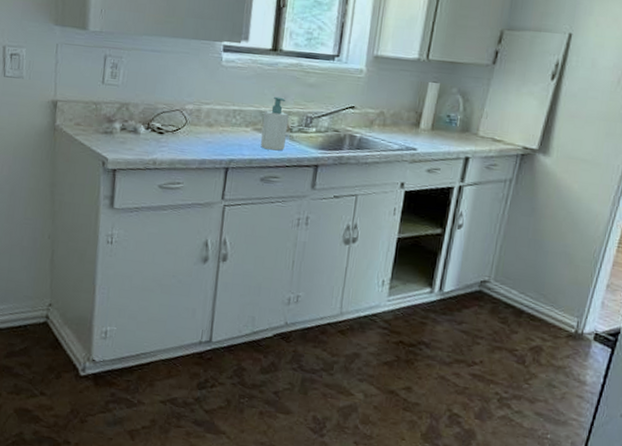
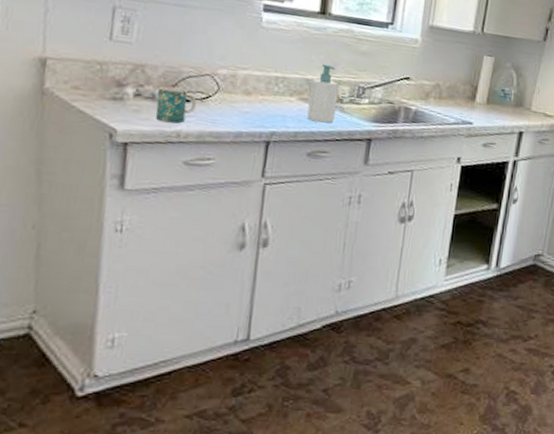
mug: none [137,121,169,153] -> present [155,86,197,123]

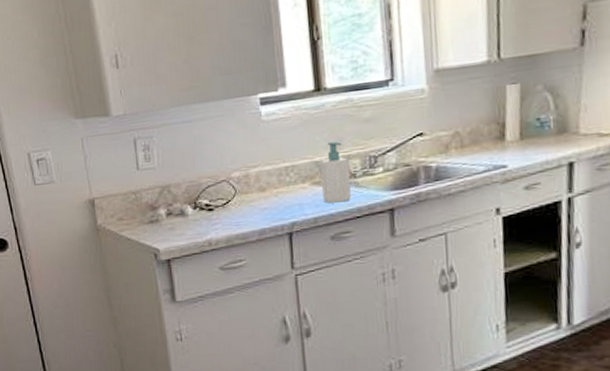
mug: present [155,86,197,123] -> none [184,198,220,234]

